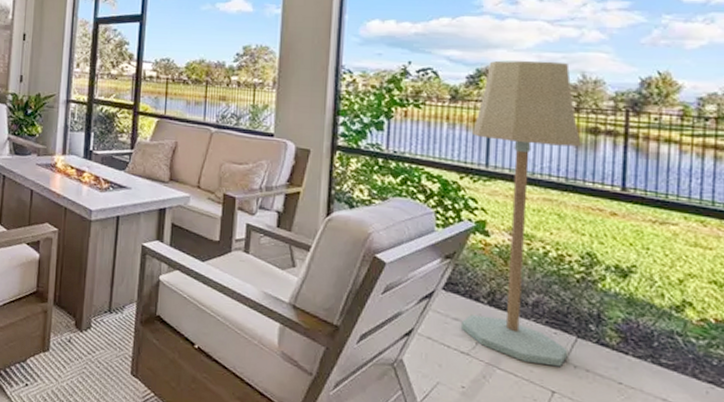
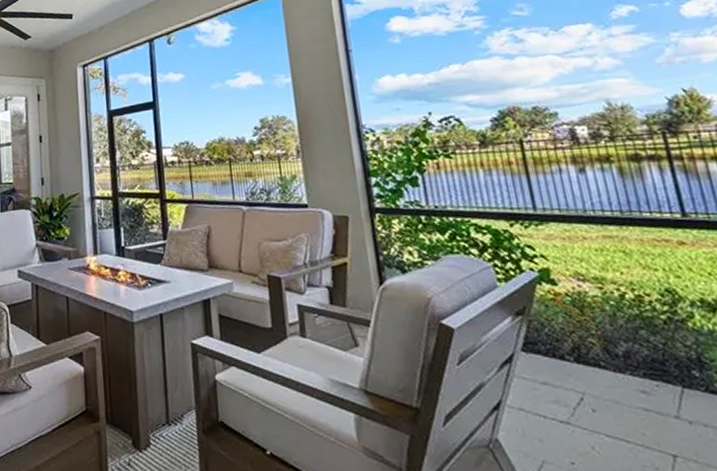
floor lamp: present [460,60,581,367] -> none [510,93,679,425]

